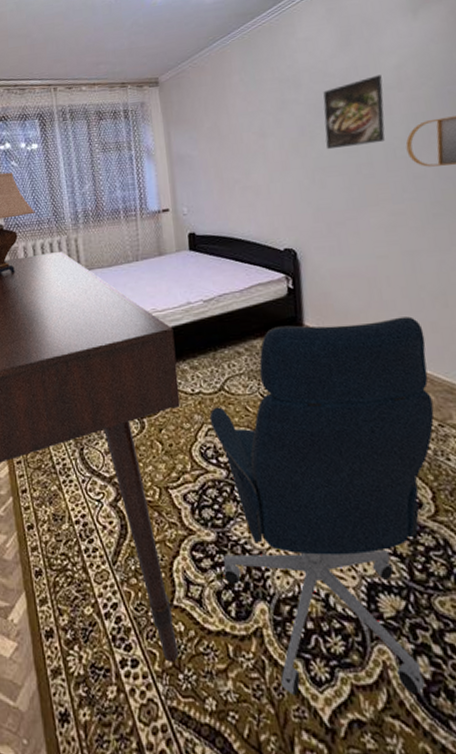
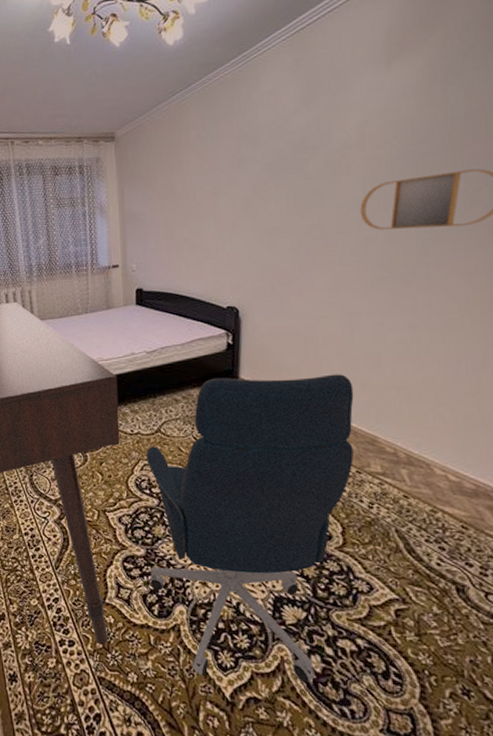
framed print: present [323,75,385,150] -> none [279,132,344,210]

